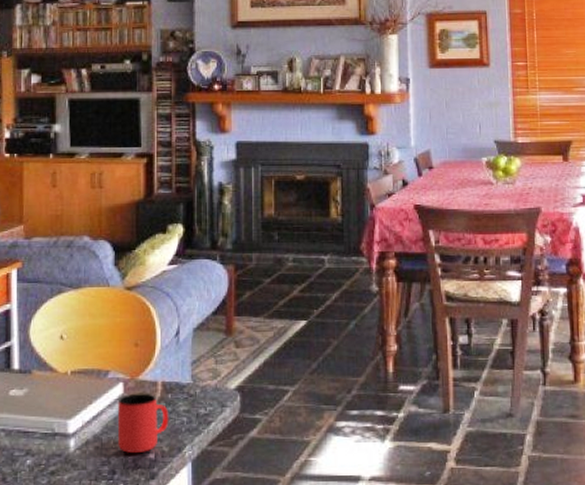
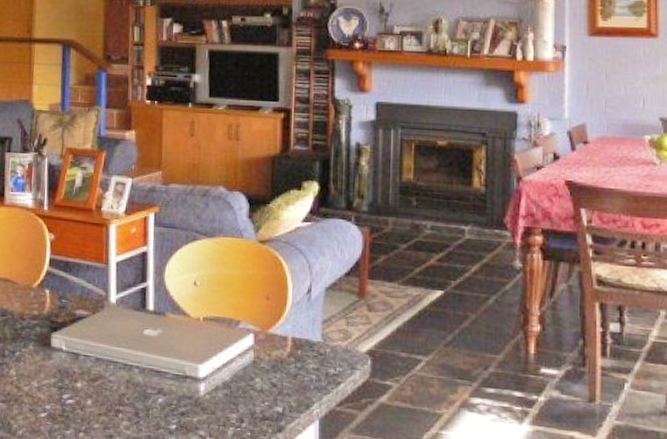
cup: present [117,393,169,453] -> none [246,345,298,405]

